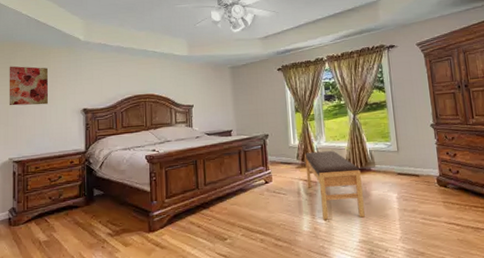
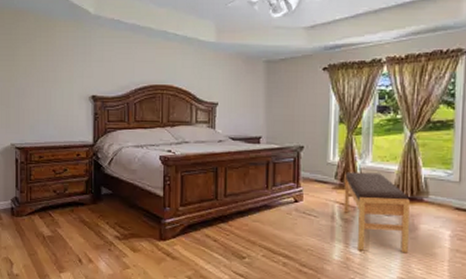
wall art: present [9,66,49,106] -> none [10,38,54,87]

